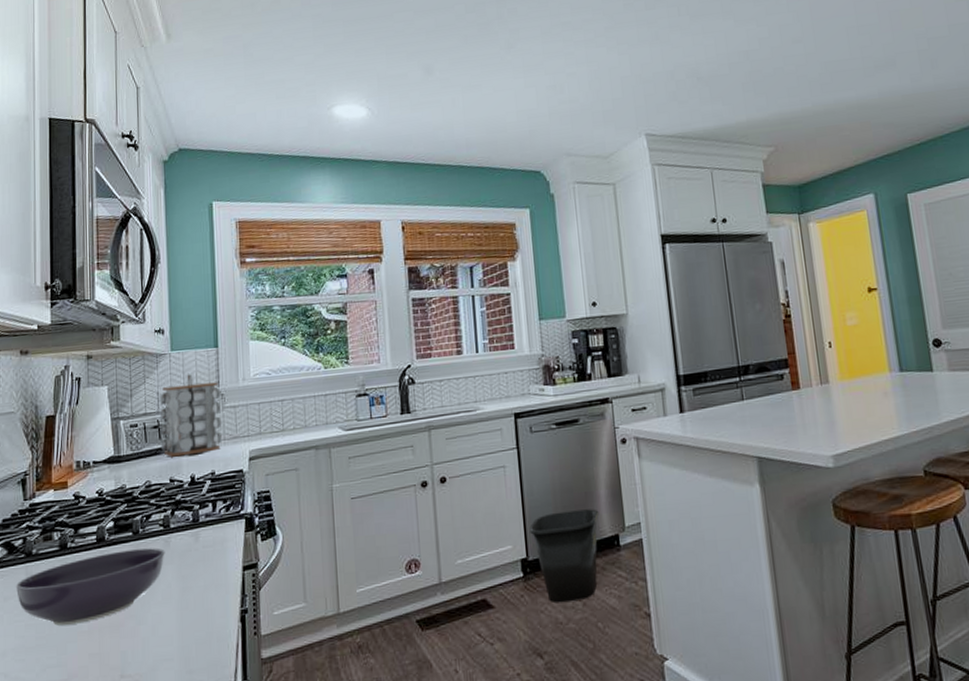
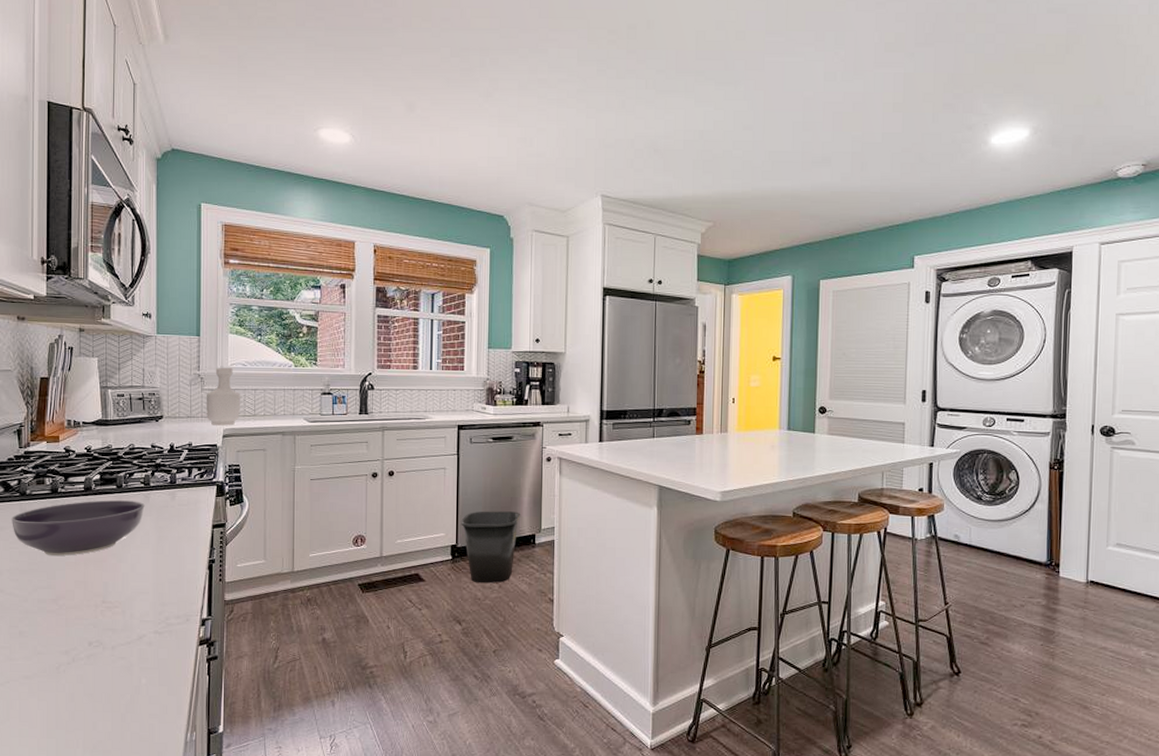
spice rack: present [159,372,223,457] -> none [144,355,201,427]
ceramic jug: none [229,378,267,448] -> present [207,367,241,426]

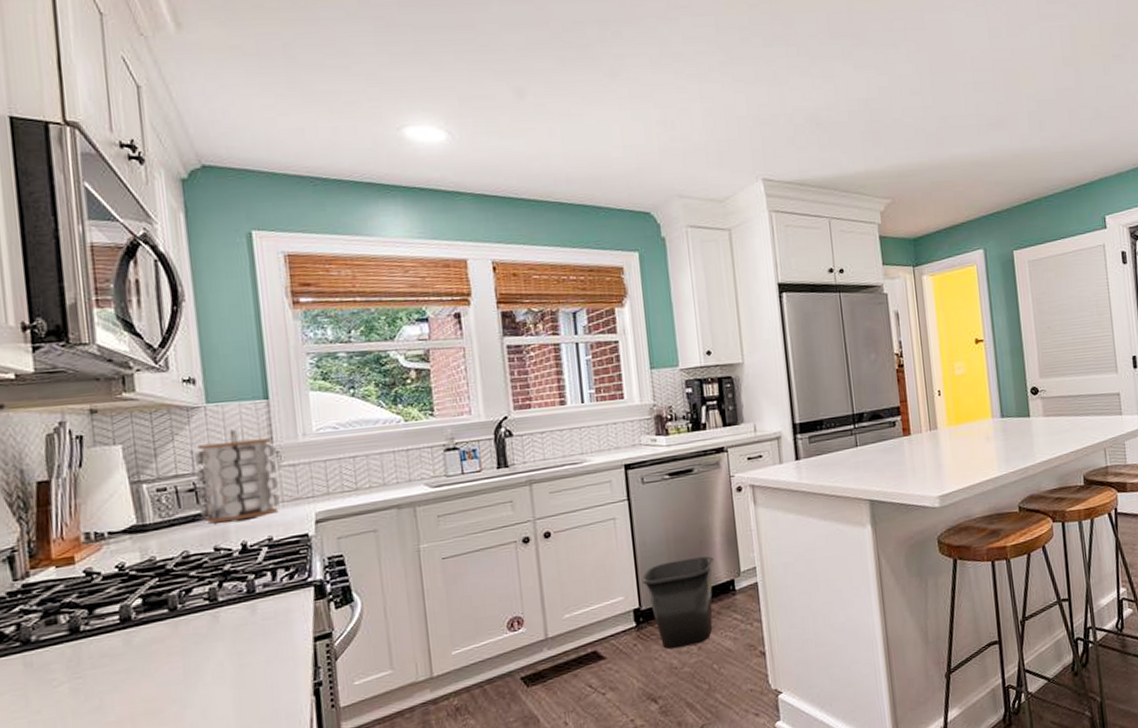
bowl: present [11,500,145,556] -> none [9,624,214,719]
spice rack: none [144,355,201,427] -> present [195,428,280,524]
ceramic jug: present [207,367,241,426] -> none [286,433,336,510]

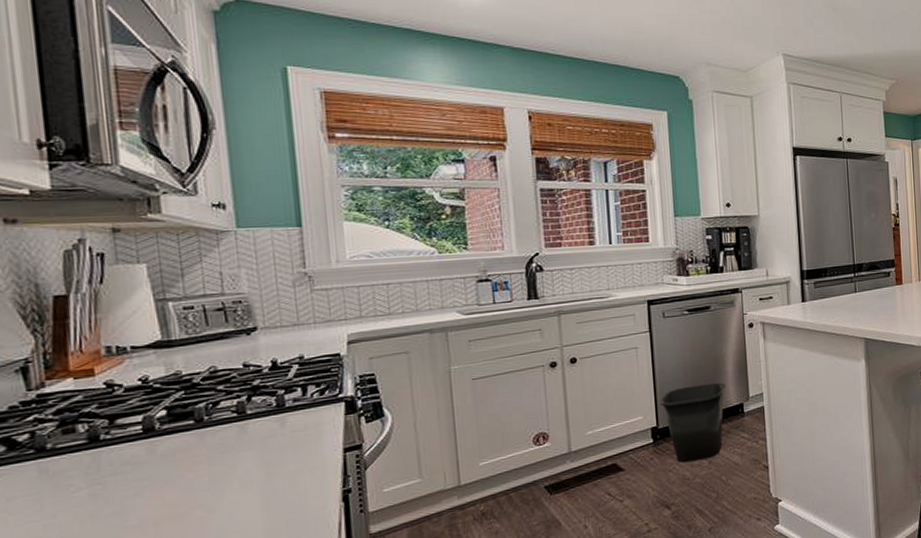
spice rack: present [195,428,280,524] -> none [224,252,312,342]

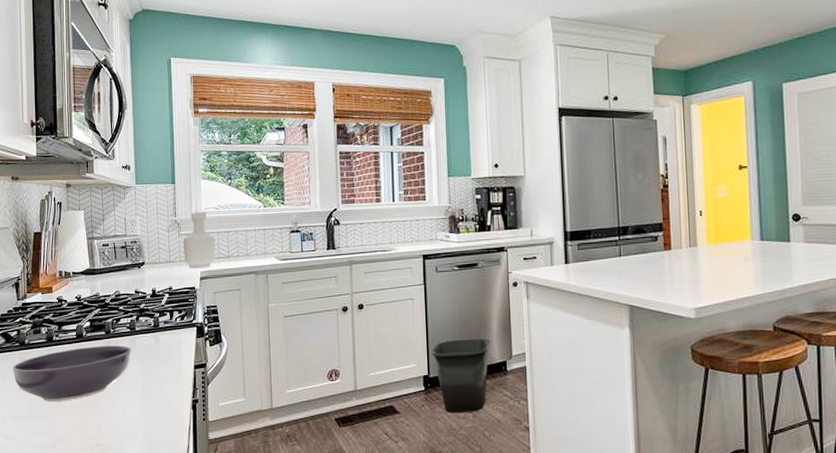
bowl: none [23,435,241,523] -> present [12,345,132,401]
ceramic jug: none [319,260,369,332] -> present [184,211,215,269]

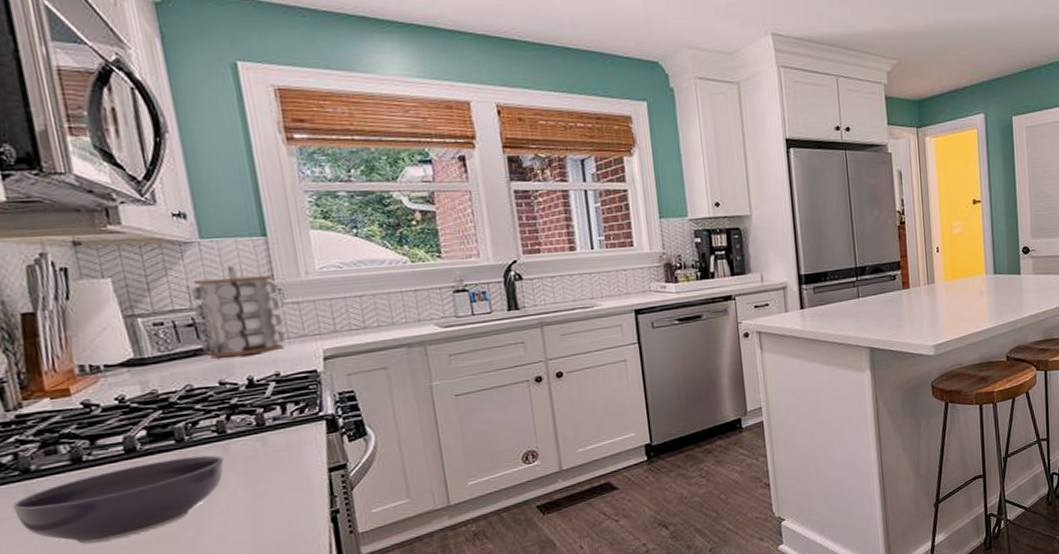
spice rack: none [127,203,178,273] -> present [191,264,285,359]
ceramic jug: present [184,211,215,269] -> none [290,271,344,347]
waste bin: present [431,339,491,412] -> none [652,396,723,481]

